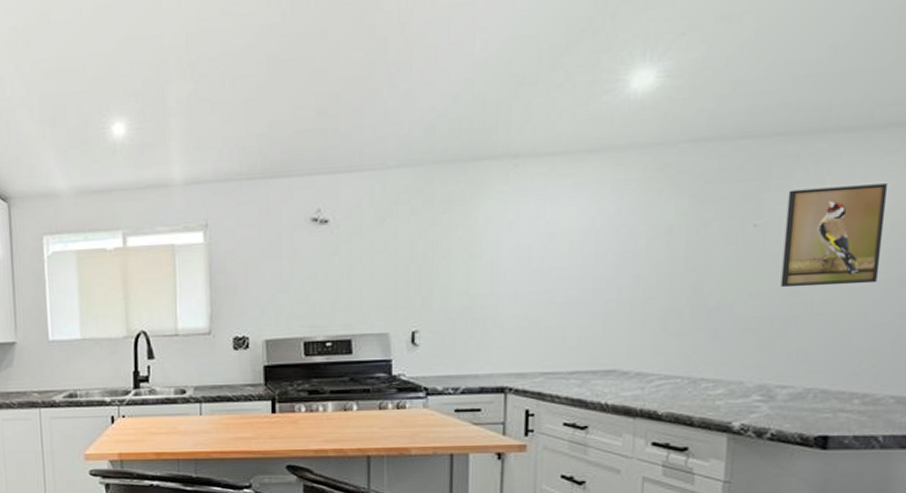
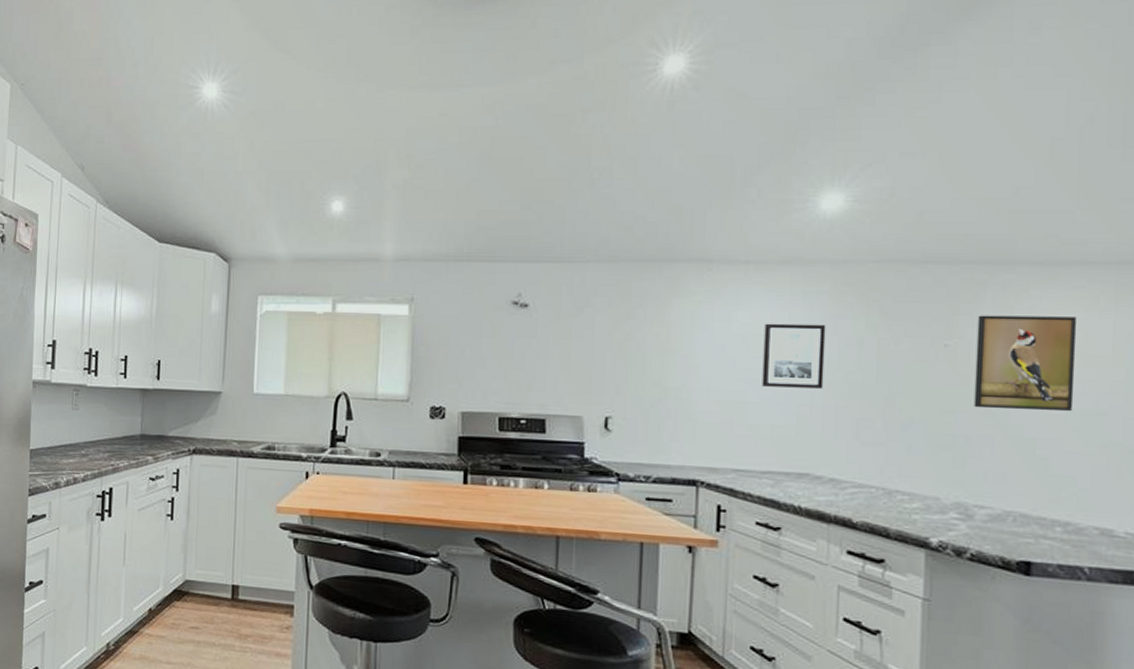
wall art: none [569,214,635,285] -> present [762,323,826,389]

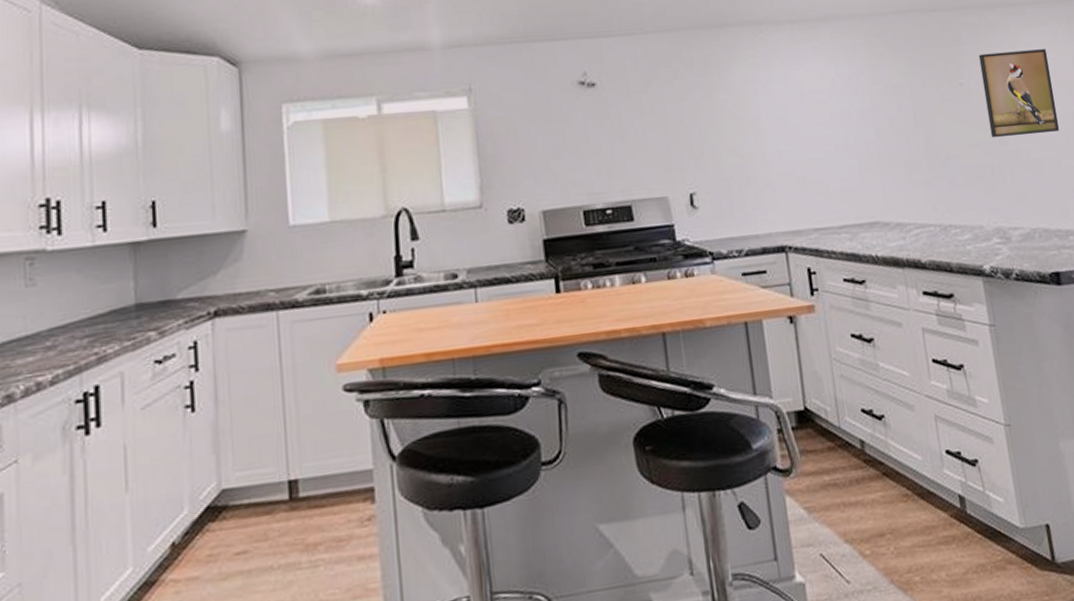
wall art: present [762,323,826,389] -> none [816,75,875,142]

